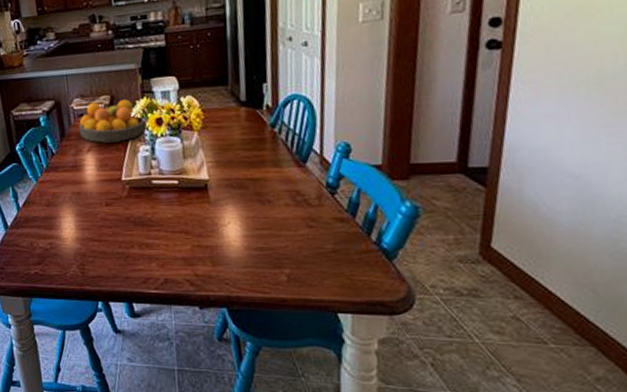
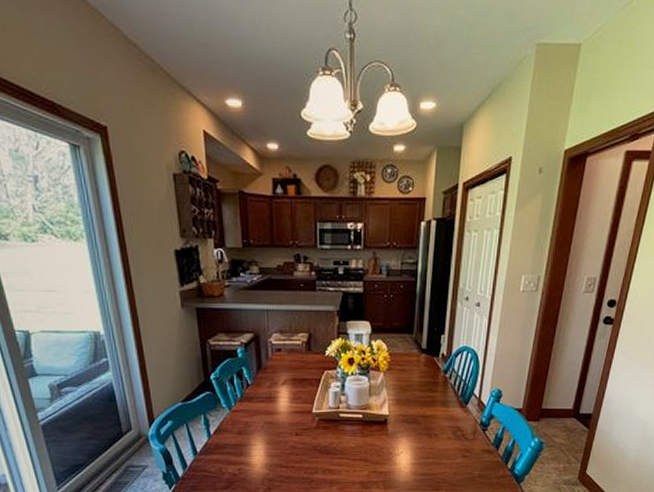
fruit bowl: present [79,99,147,143] -> none [276,339,339,377]

